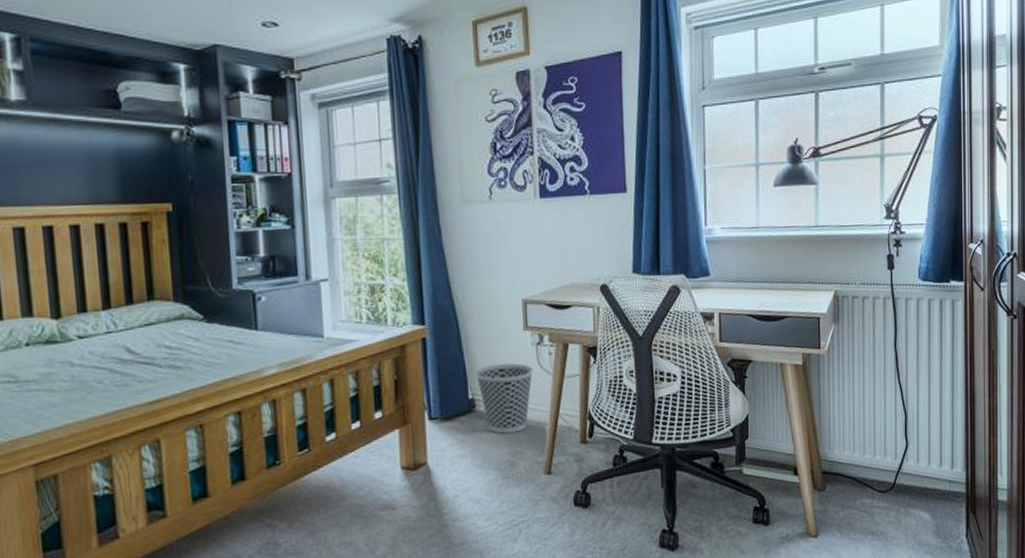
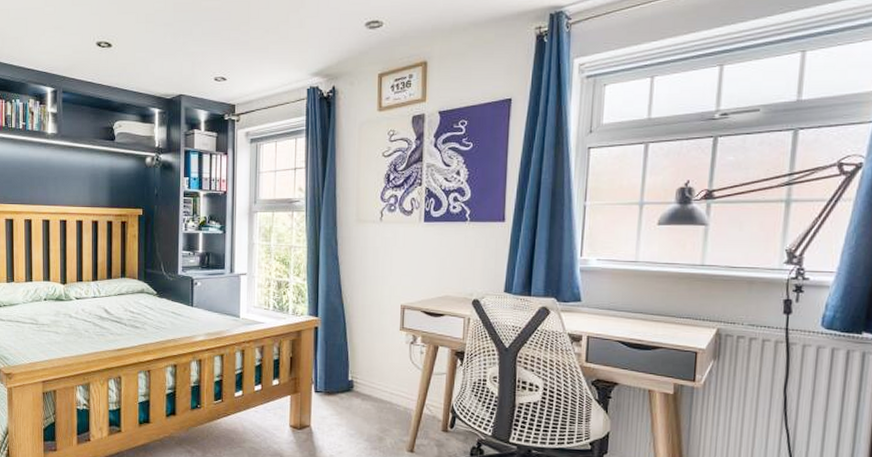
wastebasket: present [475,363,534,434] -> none [355,355,406,413]

